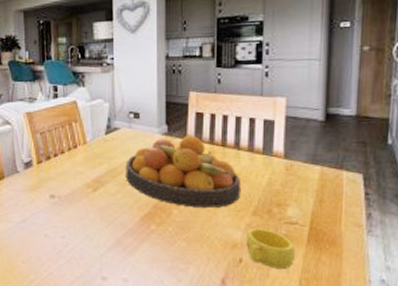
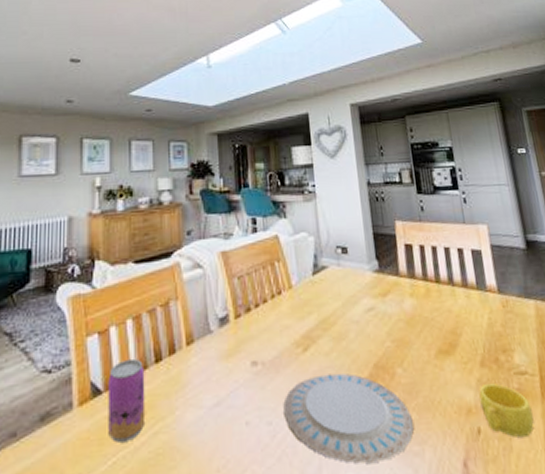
plate: none [74,209,182,271] -> present [283,373,414,464]
fruit bowl: present [125,135,242,209] -> none [337,271,464,364]

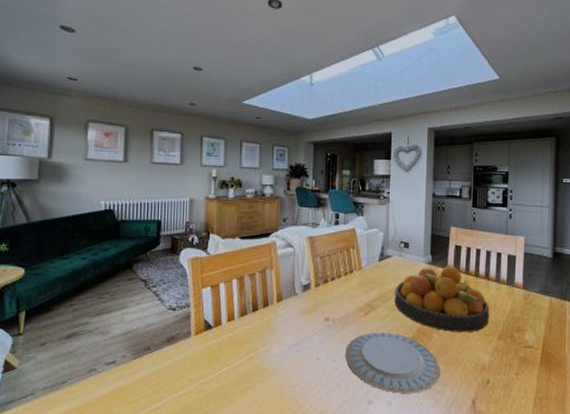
beer can: present [108,358,146,443] -> none [216,306,245,361]
fruit bowl: none [337,271,464,364] -> present [394,265,490,333]
cup: present [479,384,535,438] -> none [493,352,531,390]

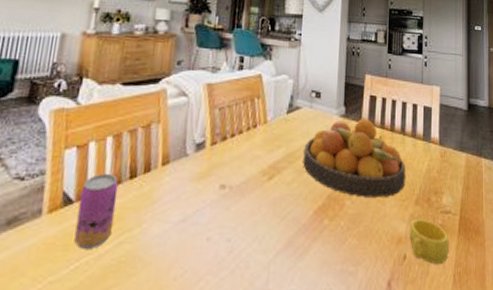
beer can: none [216,306,245,361] -> present [74,173,119,249]
plate: present [345,332,440,393] -> none [242,201,352,279]
cup: none [493,352,531,390] -> present [410,219,449,265]

